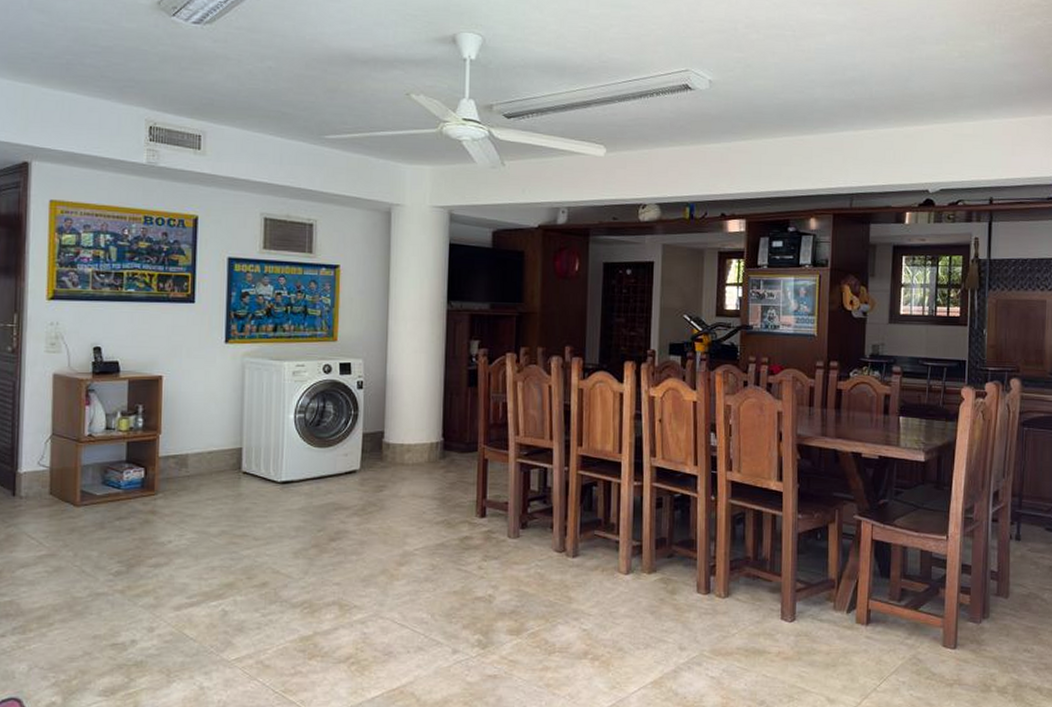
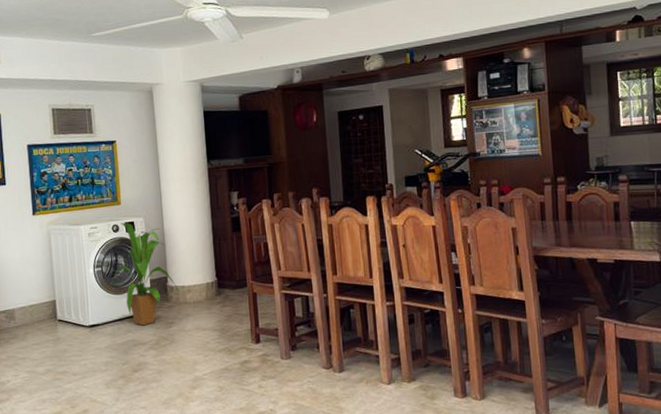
house plant: none [311,363,398,487] -> present [109,223,180,326]

